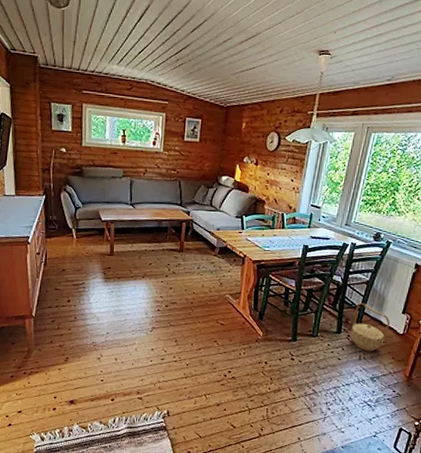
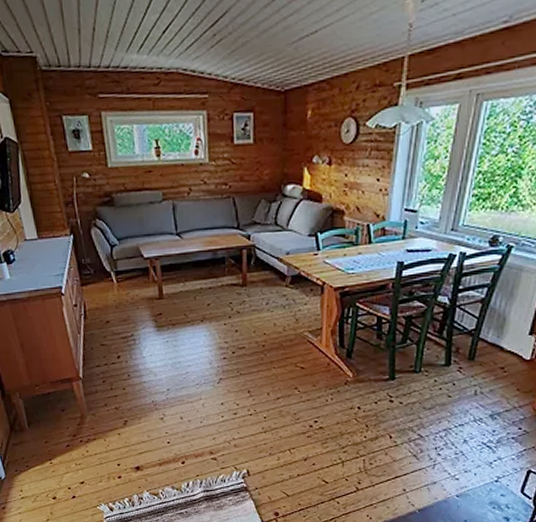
basket: present [351,302,391,352] -> none [463,326,514,385]

